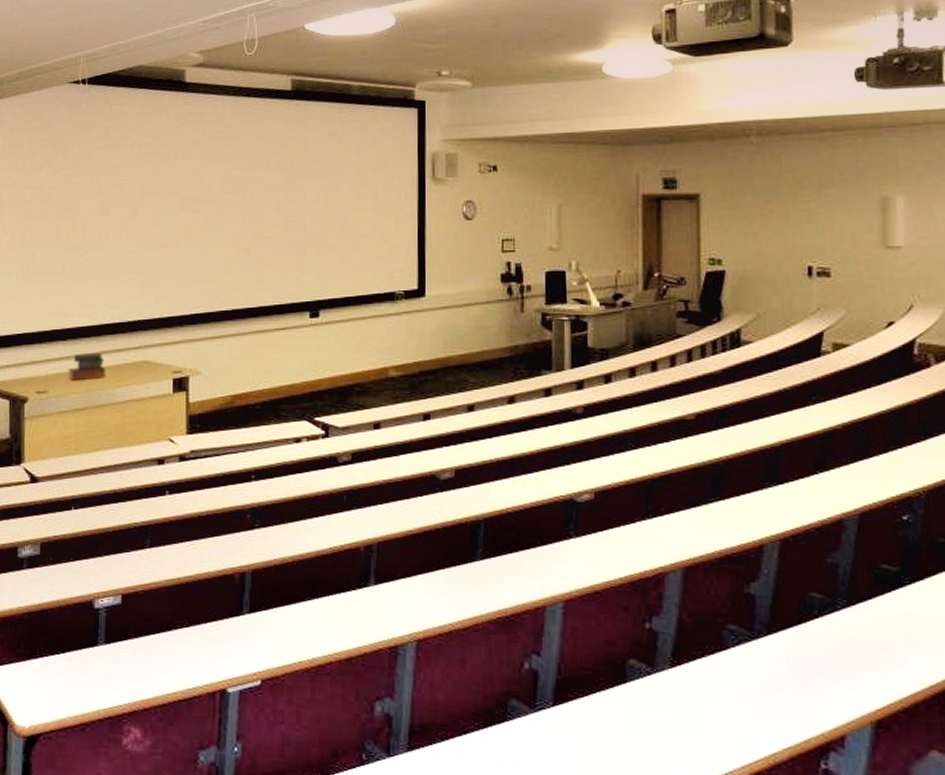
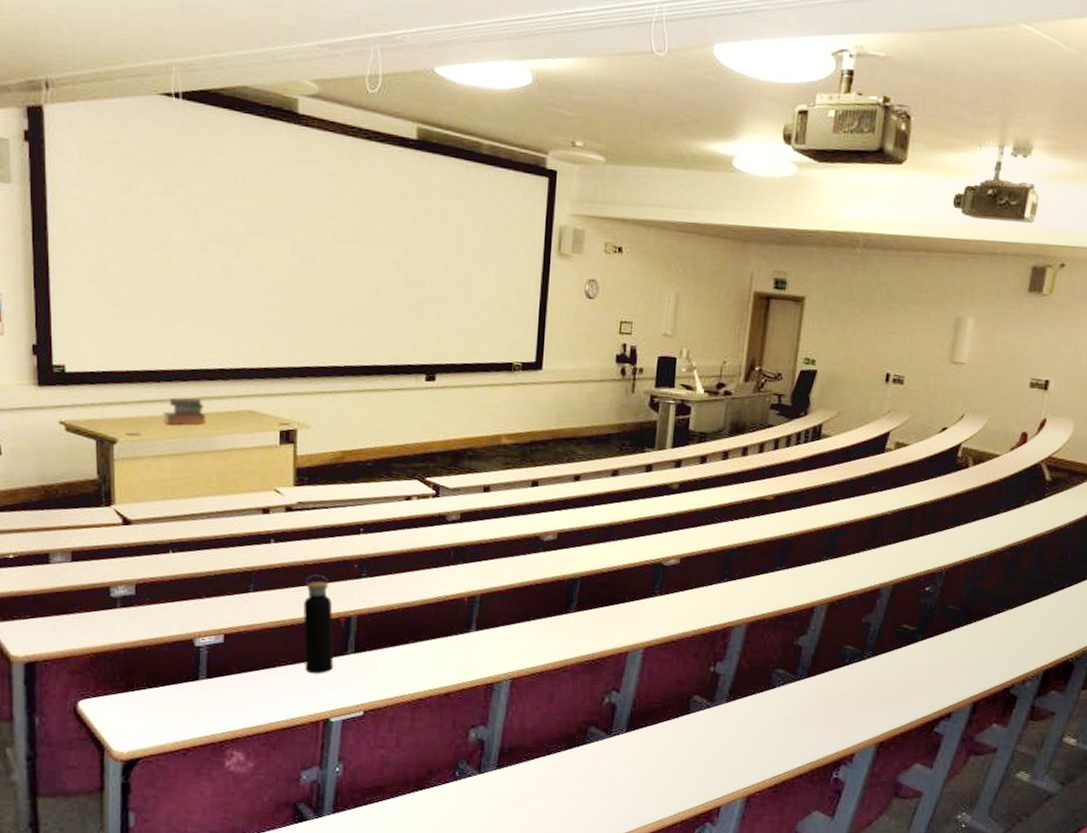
water bottle: none [198,526,229,636] -> present [303,574,334,673]

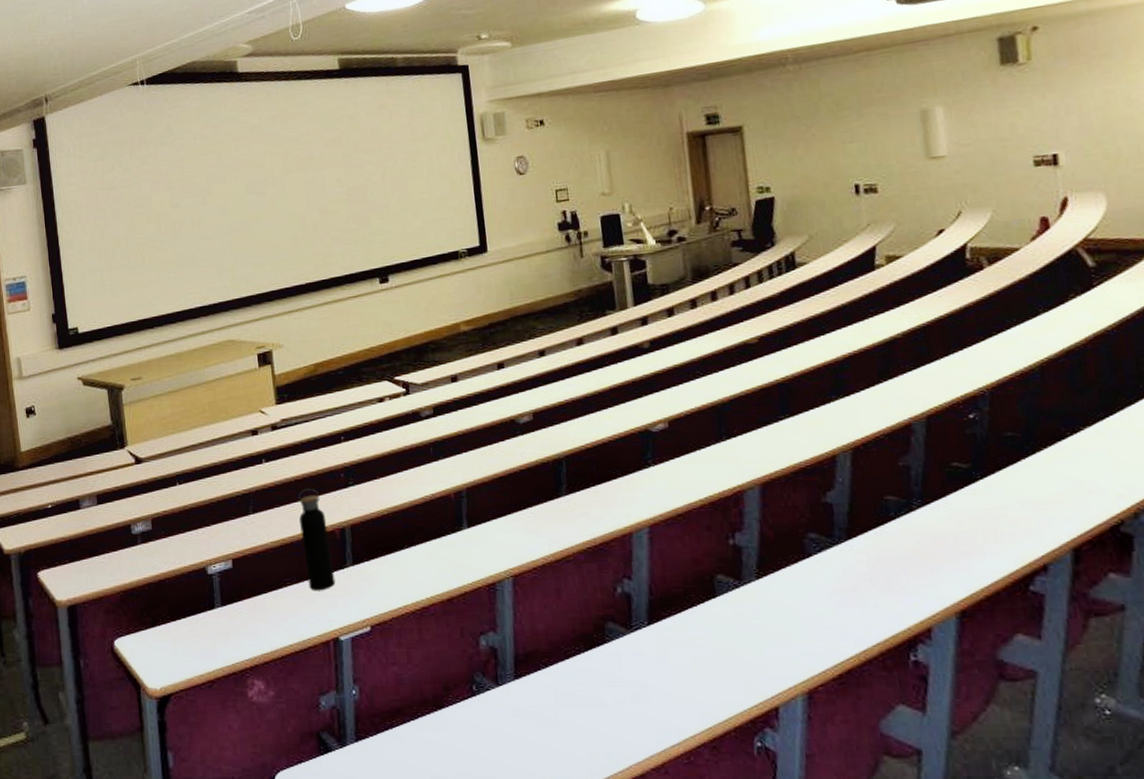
books: present [163,397,206,425] -> none [158,336,194,366]

